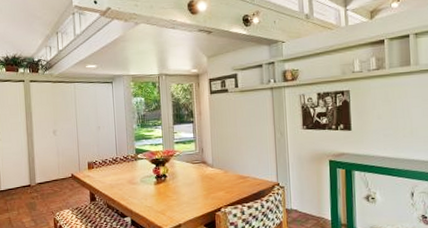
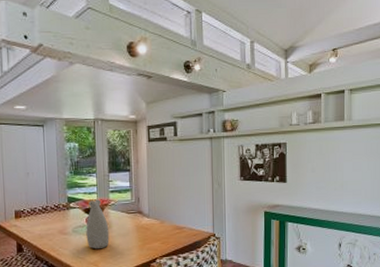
vase: none [153,150,176,199] -> present [86,199,110,250]

